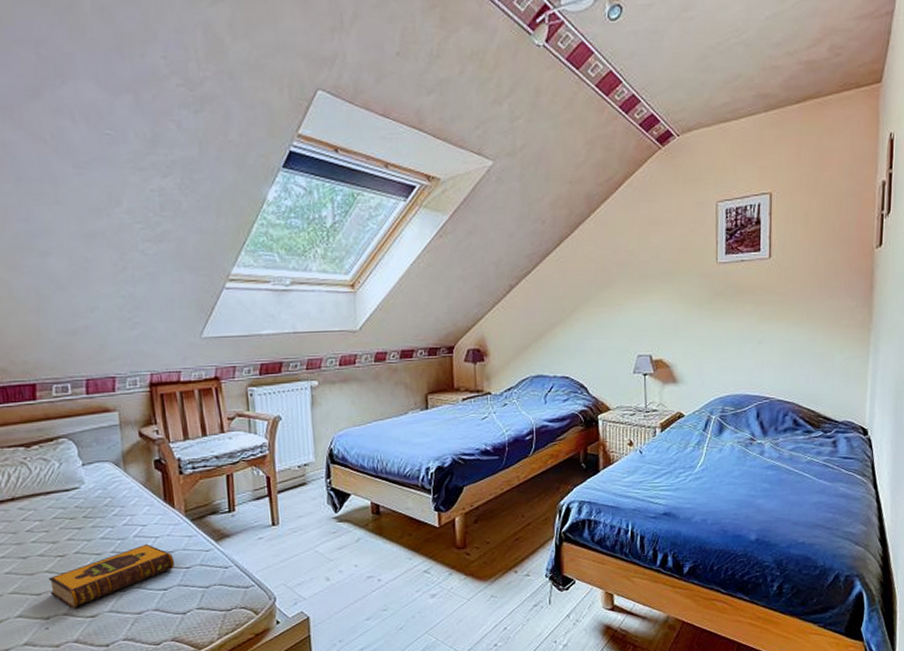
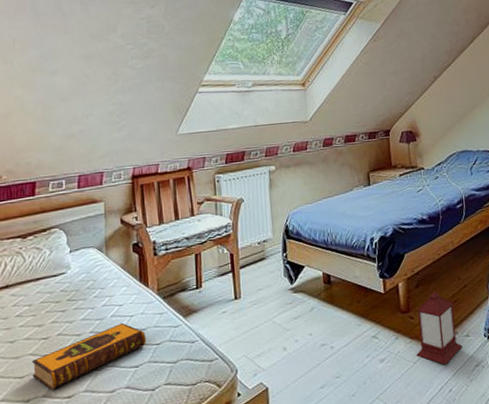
lantern: none [471,518,521,603] -> present [416,282,463,365]

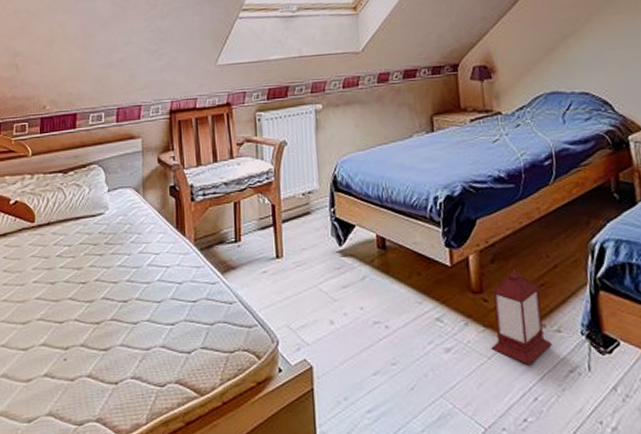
hardback book: present [31,322,146,390] -> none [70,273,182,340]

